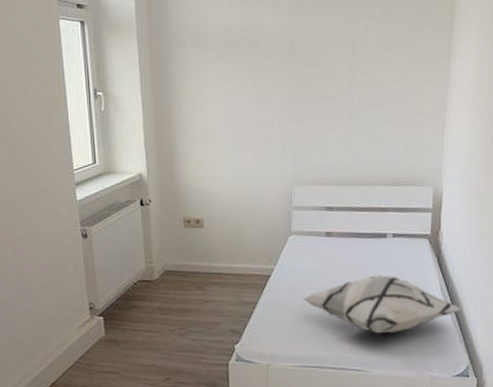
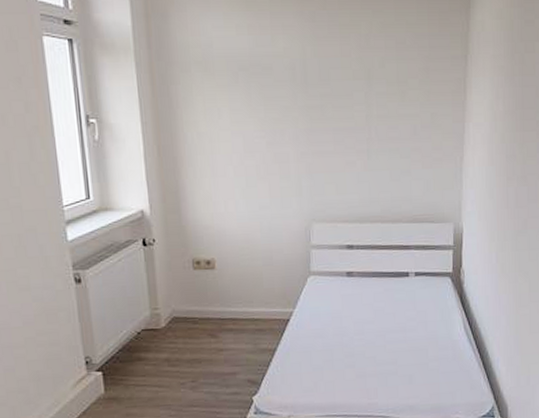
decorative pillow: present [303,275,462,334] -> none [325,315,486,377]

